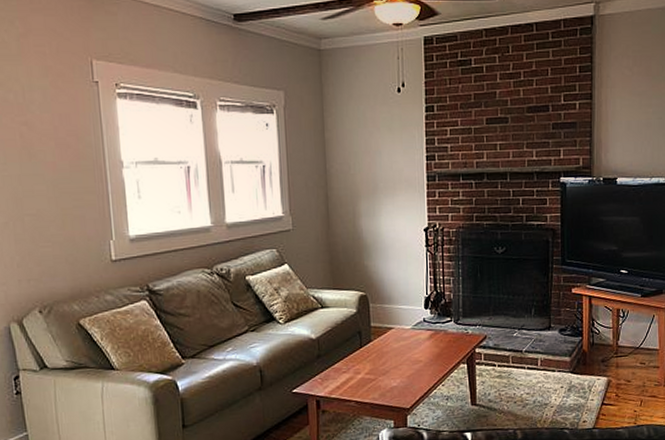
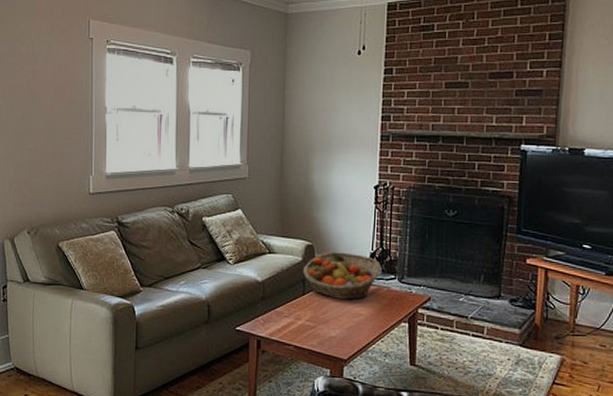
fruit basket: none [358,299,438,348] -> present [302,252,382,300]

